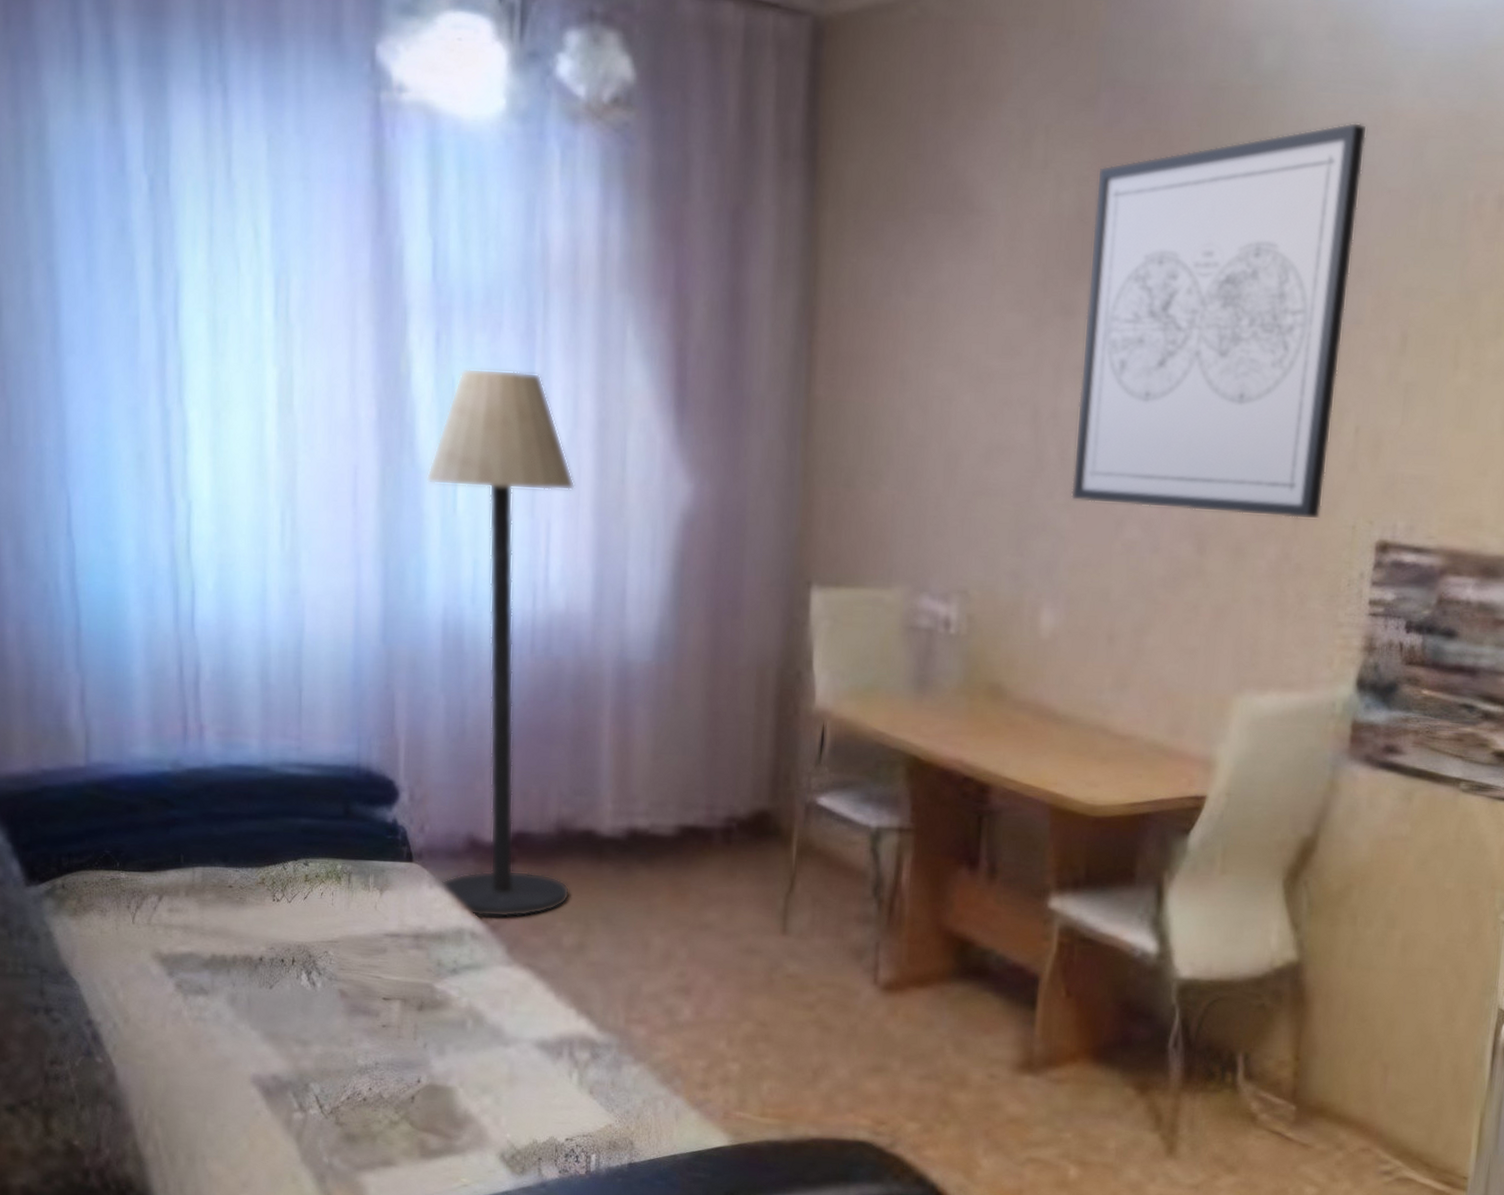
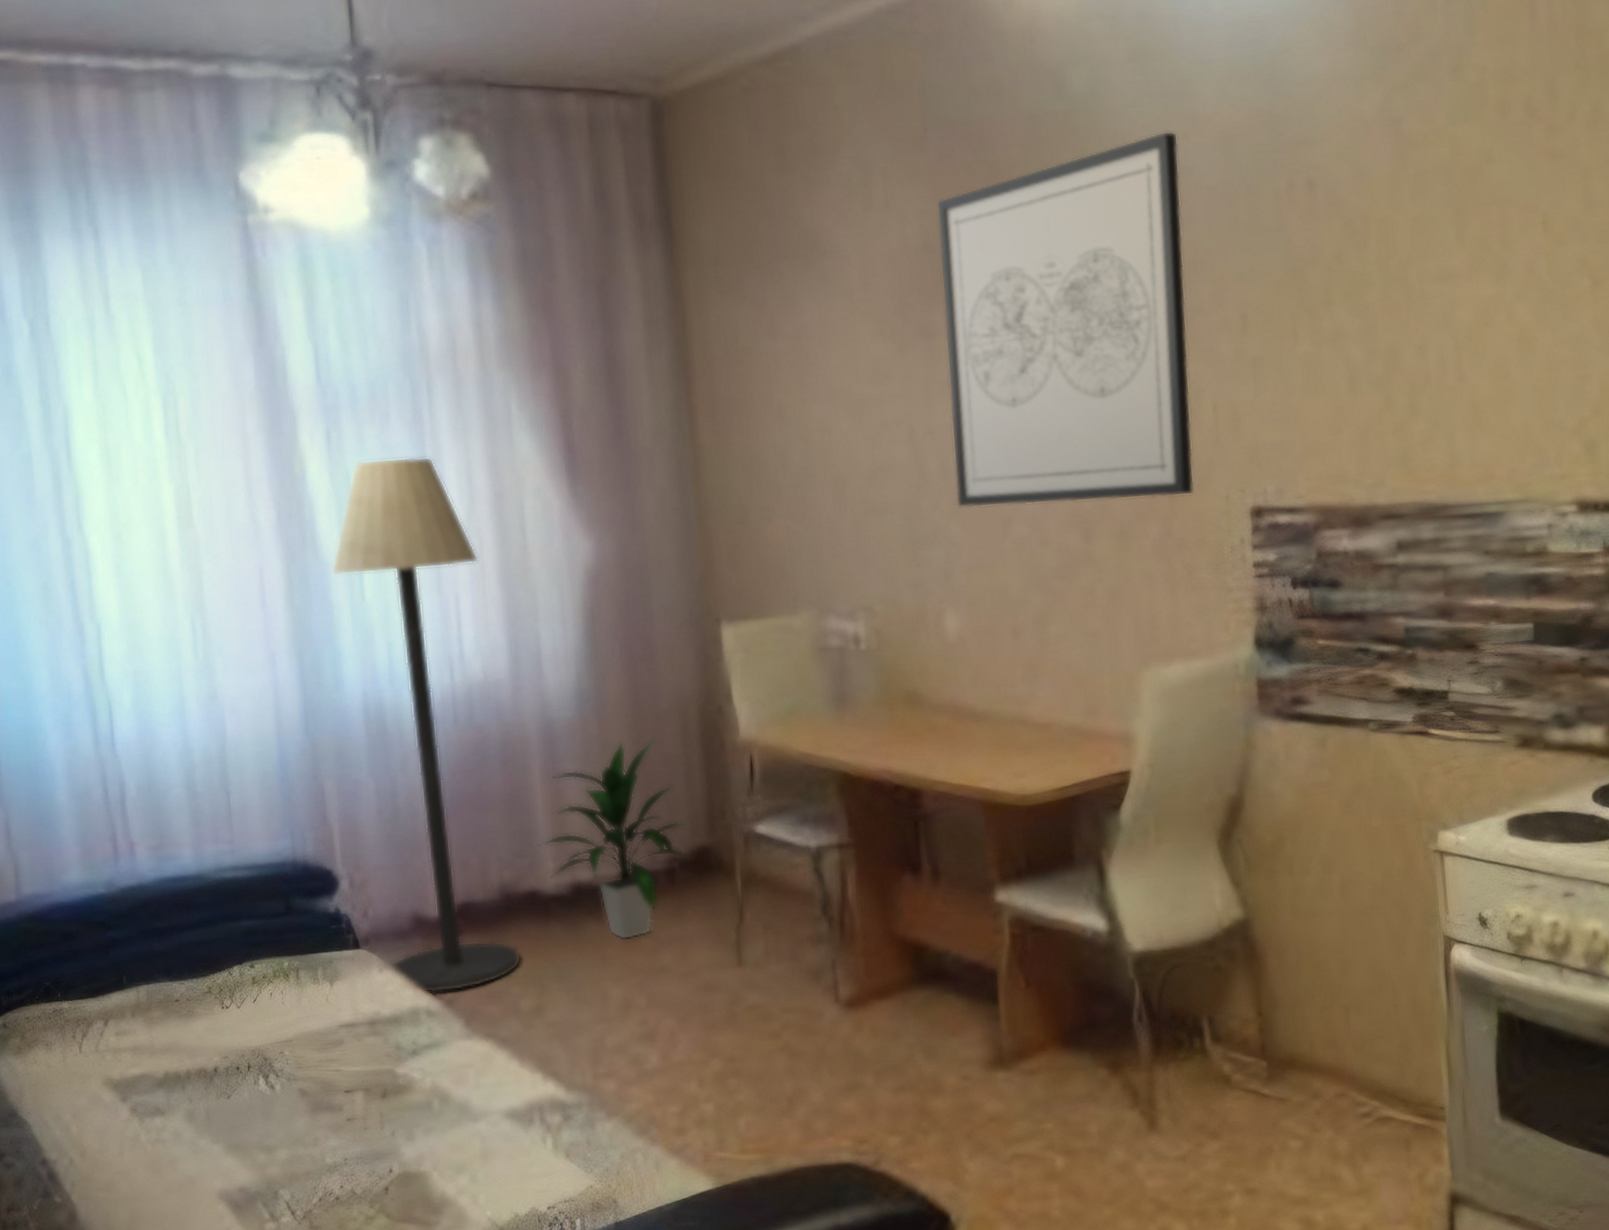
indoor plant: none [597,692,752,892] -> present [536,737,692,940]

